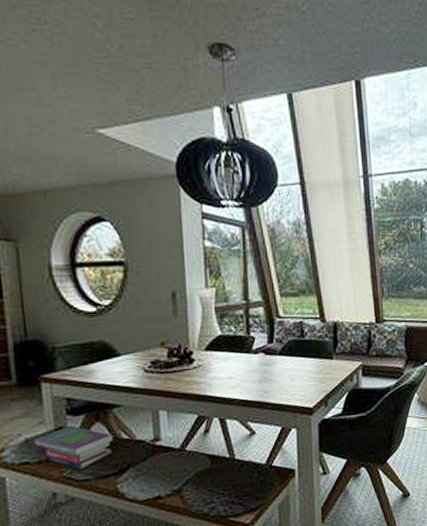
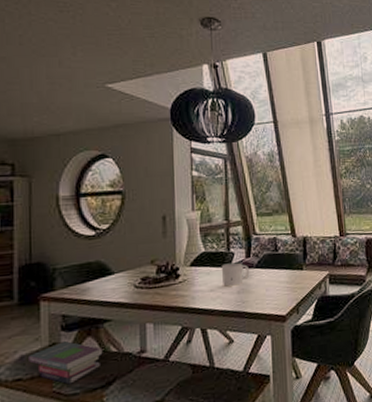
mug: none [240,348,273,374] -> present [221,262,250,287]

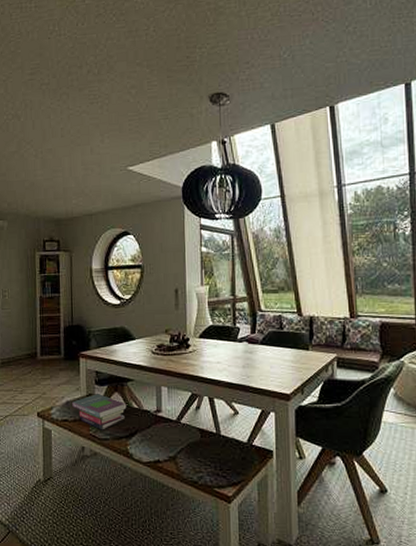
mug: present [221,262,250,287] -> none [227,337,255,360]

